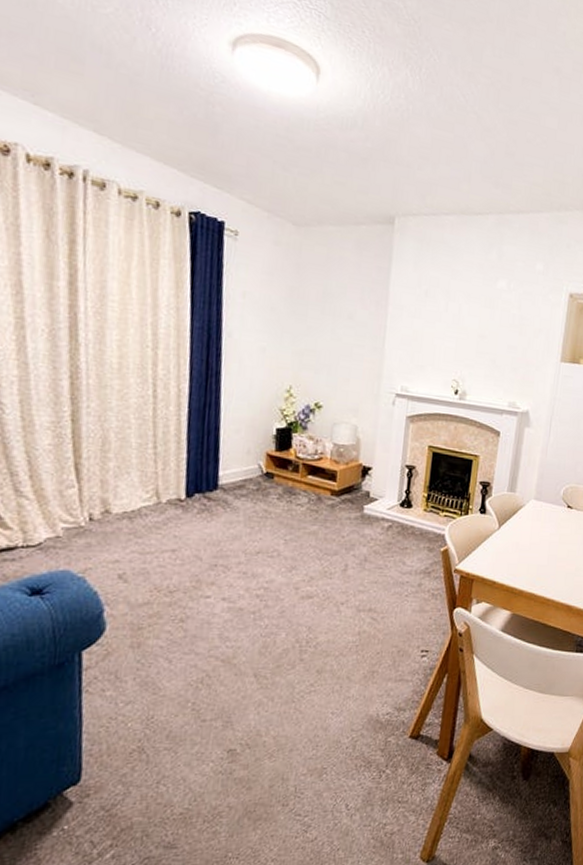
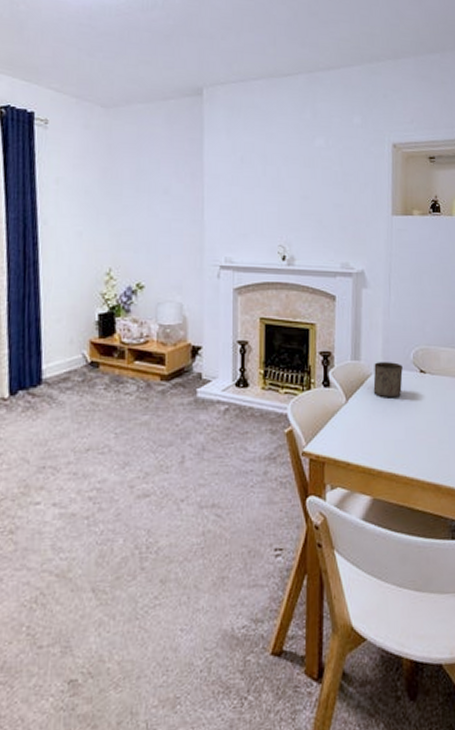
cup: none [524,495,553,529] -> present [373,362,403,398]

